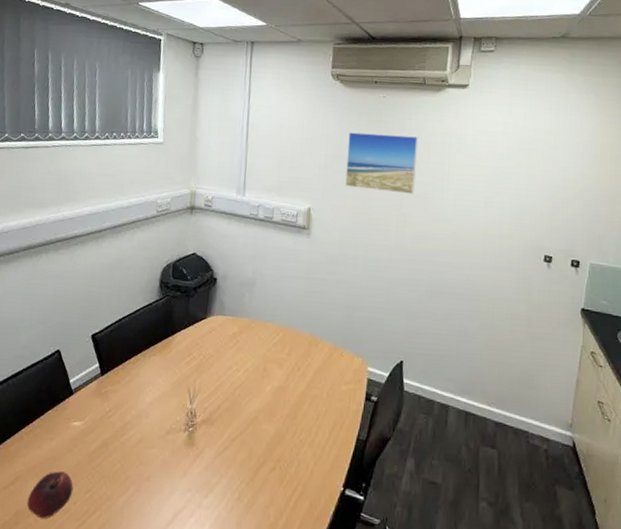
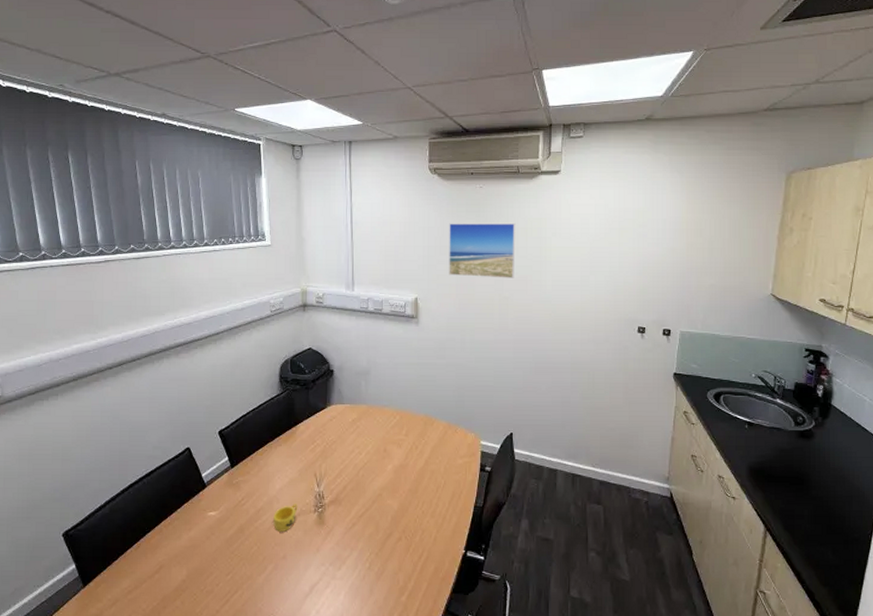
fruit: present [26,471,74,520] -> none [172,558,215,602]
cup: none [140,420,168,450] -> present [273,504,298,532]

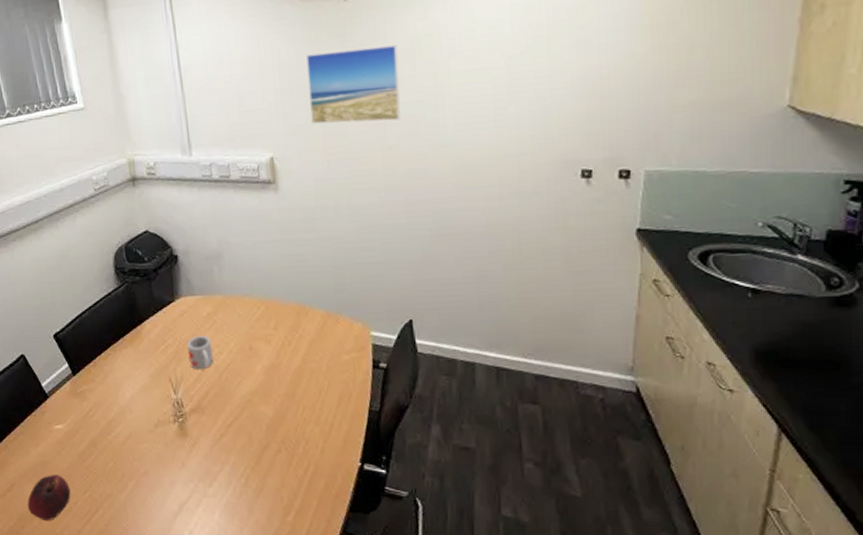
fruit: none [172,558,215,602] -> present [27,475,71,522]
cup: present [273,504,298,532] -> none [127,413,155,445]
mug: none [333,437,354,467] -> present [187,335,214,370]

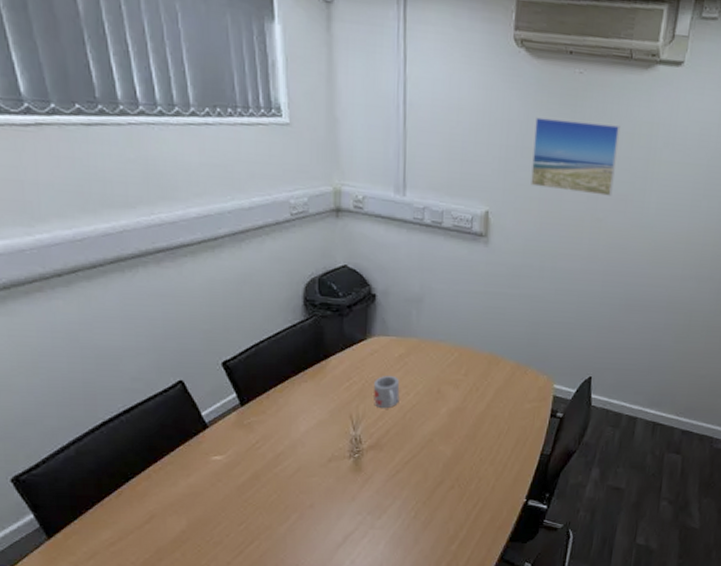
fruit: present [27,475,71,522] -> none [169,506,224,554]

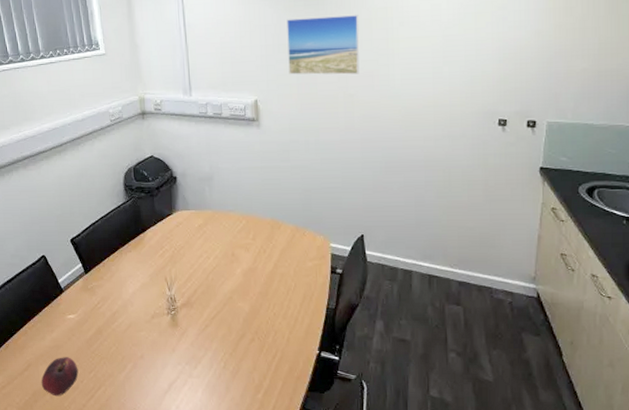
fruit: none [169,506,224,554] -> present [41,357,79,397]
mug: present [374,375,400,409] -> none [181,242,203,272]

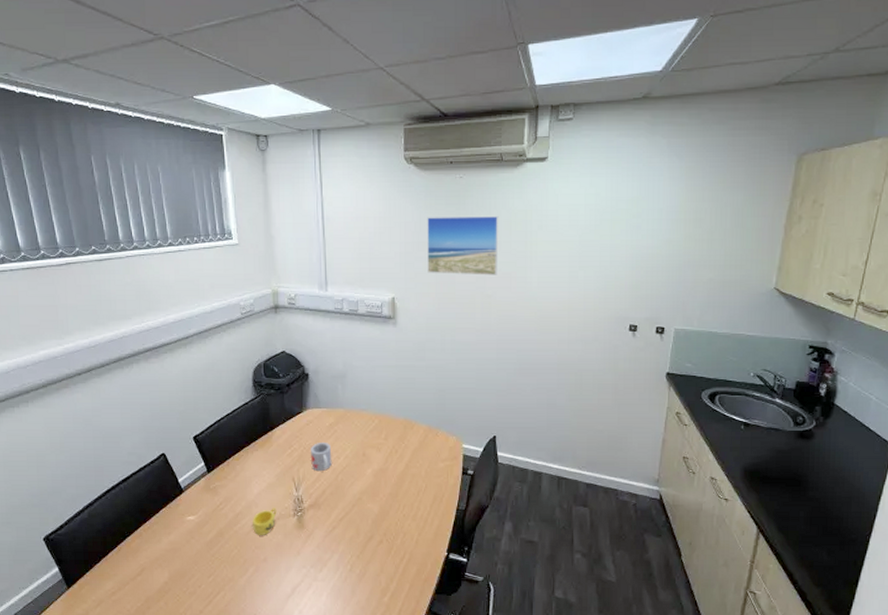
fruit: present [41,357,79,397] -> none [155,561,197,603]
cup: none [129,307,151,333] -> present [253,508,277,535]
mug: none [181,242,203,272] -> present [311,441,332,472]

